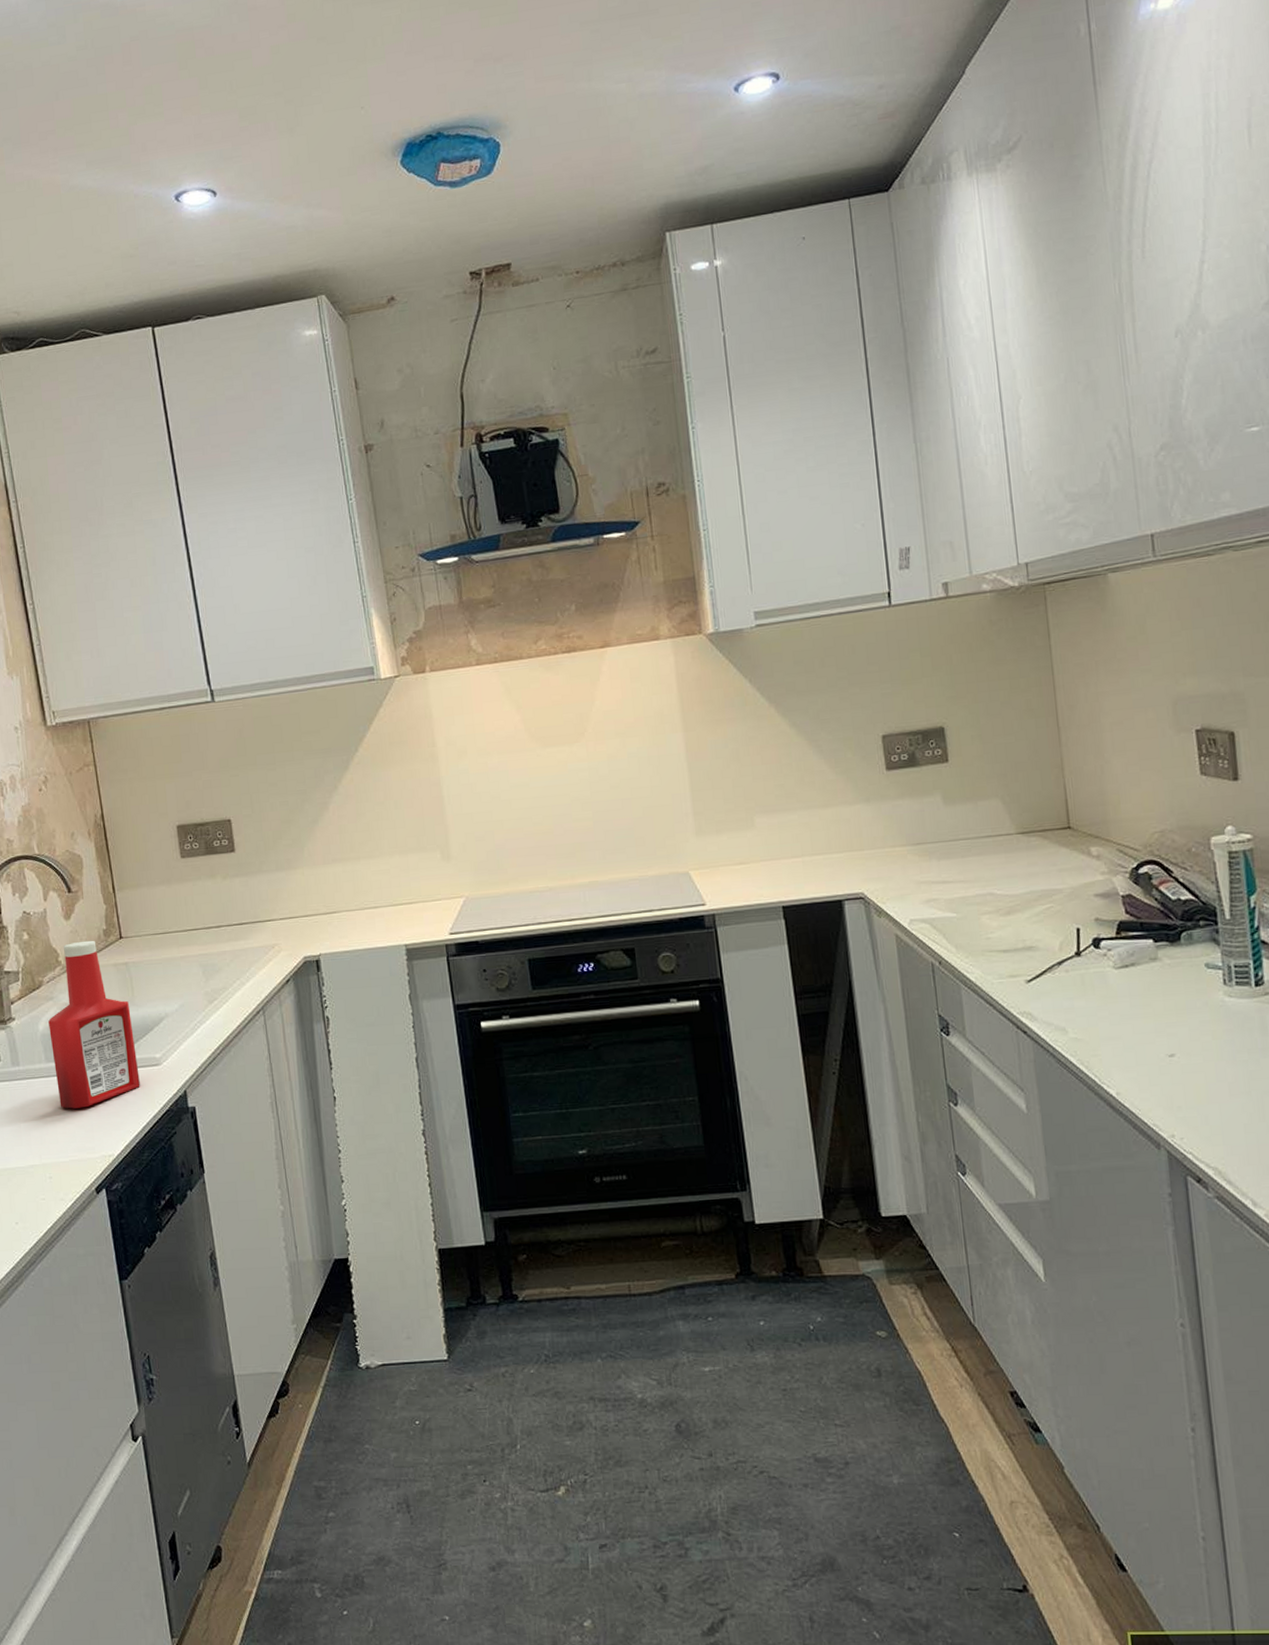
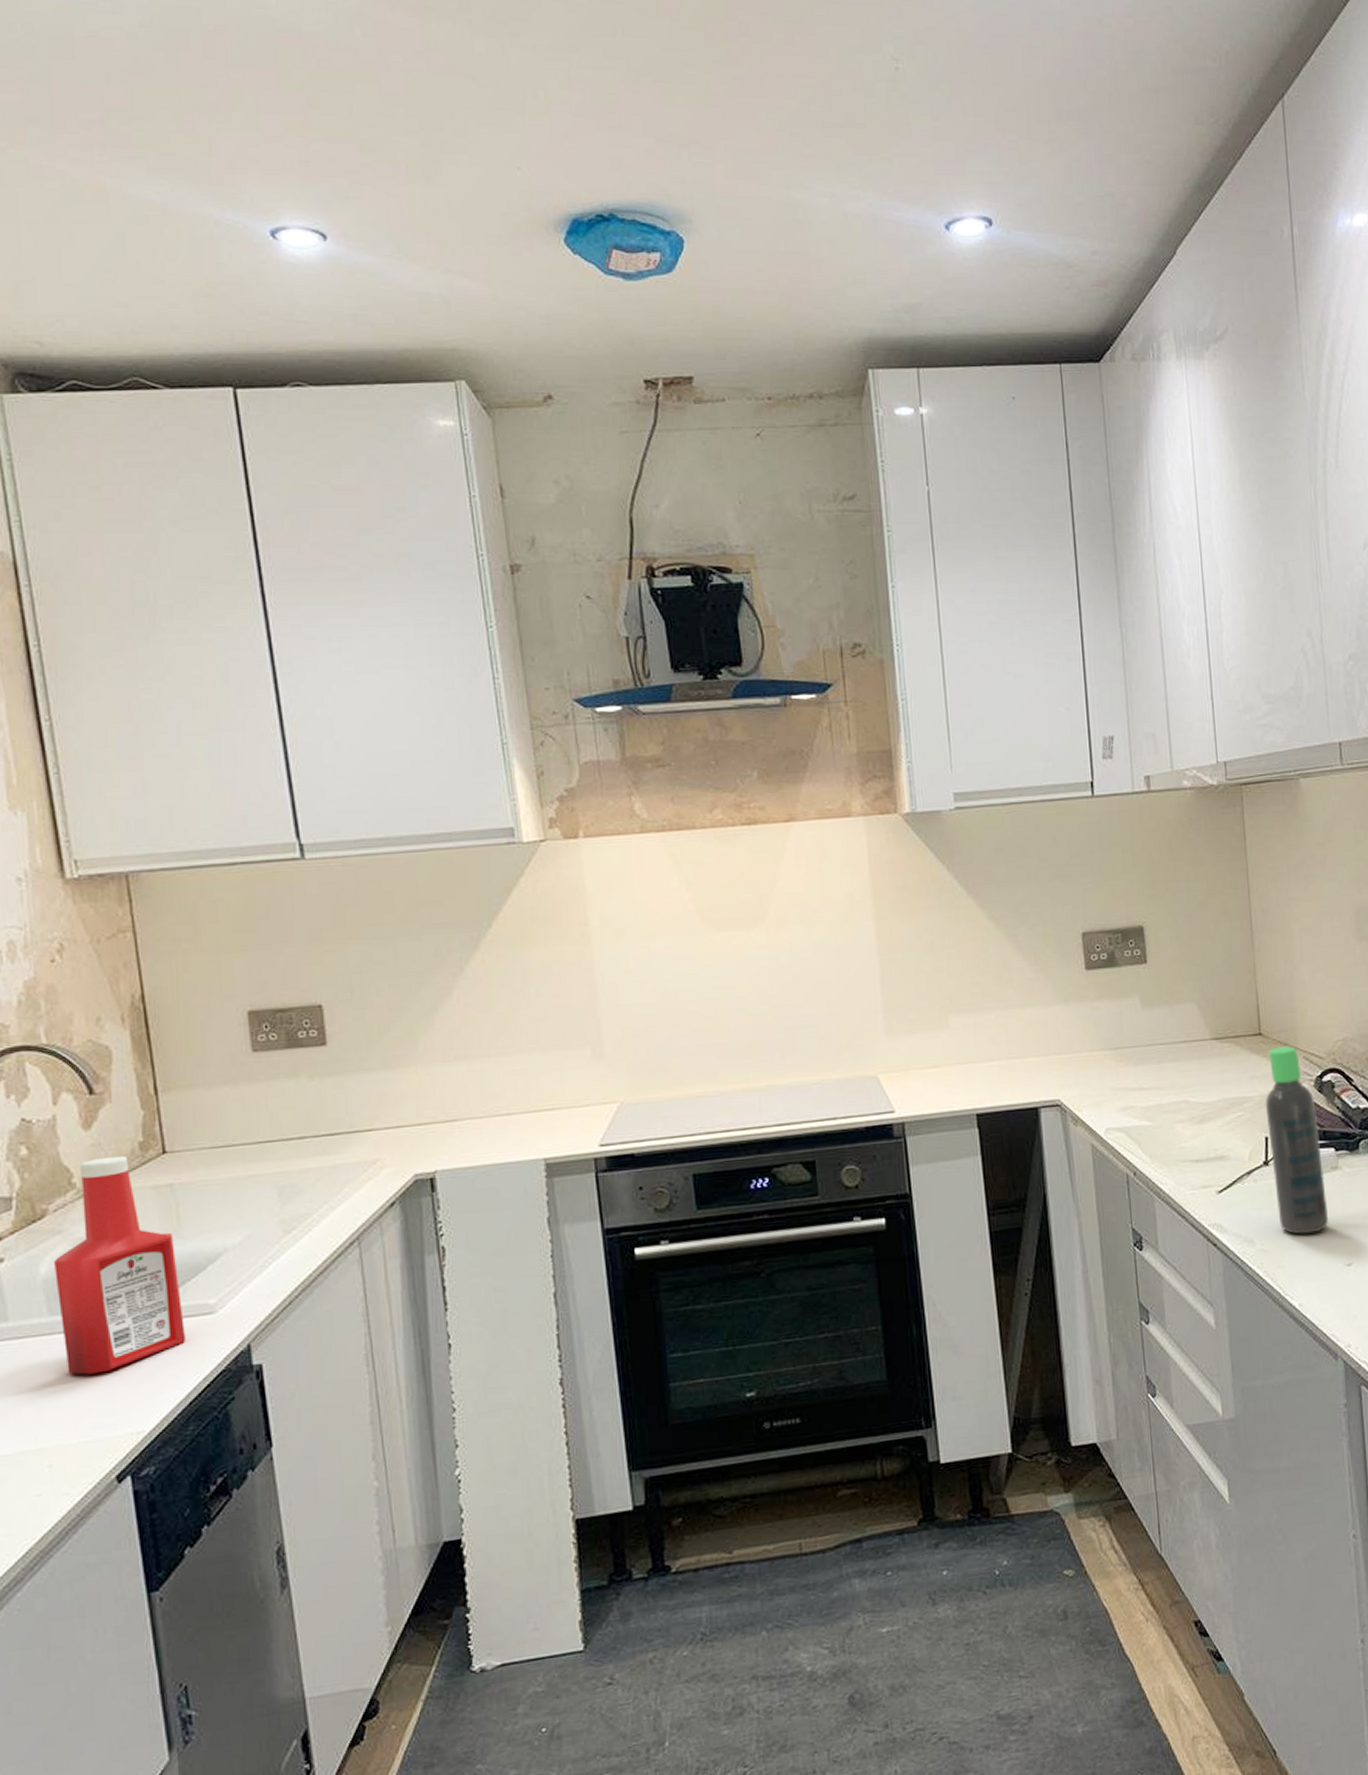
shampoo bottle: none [1075,839,1148,1024] -> present [1265,1046,1329,1235]

